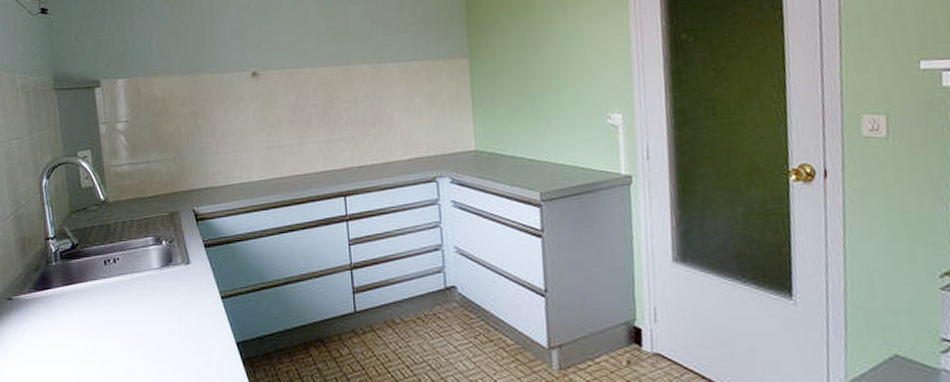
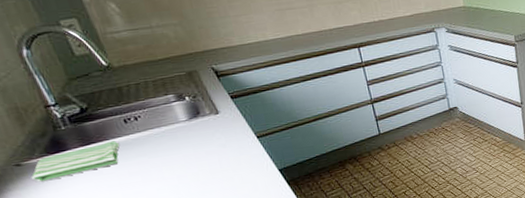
dish towel: none [16,283,94,321] -> present [30,141,119,182]

